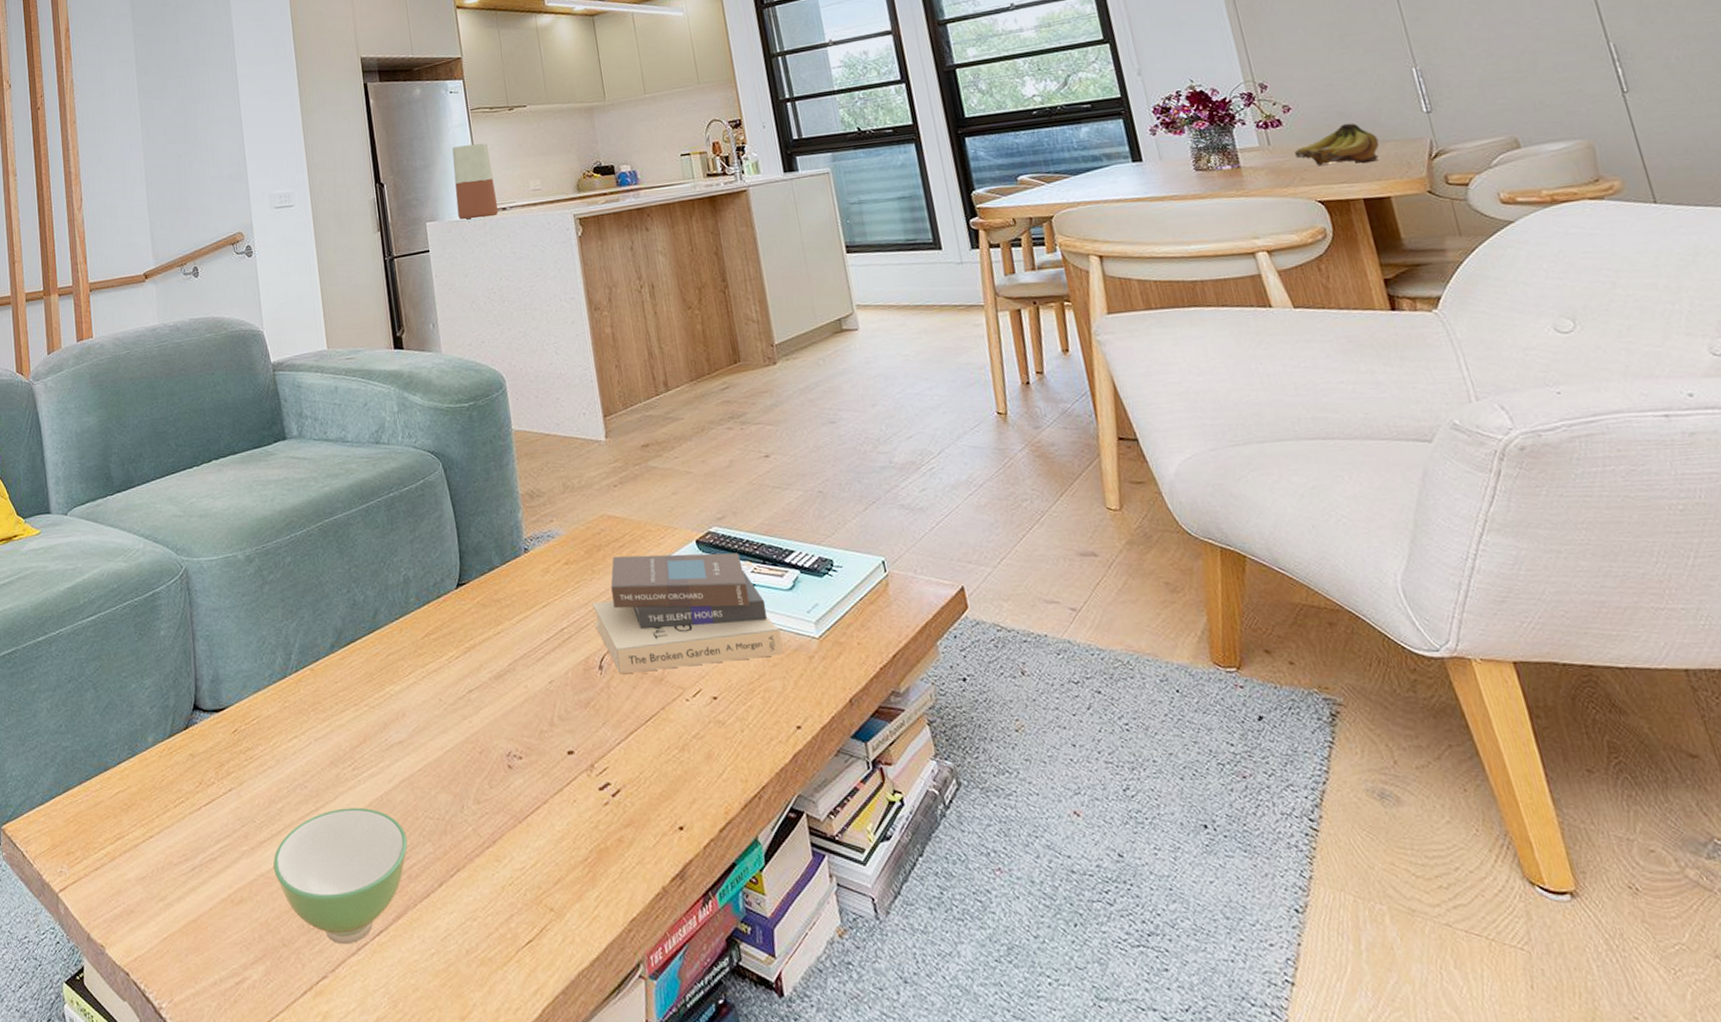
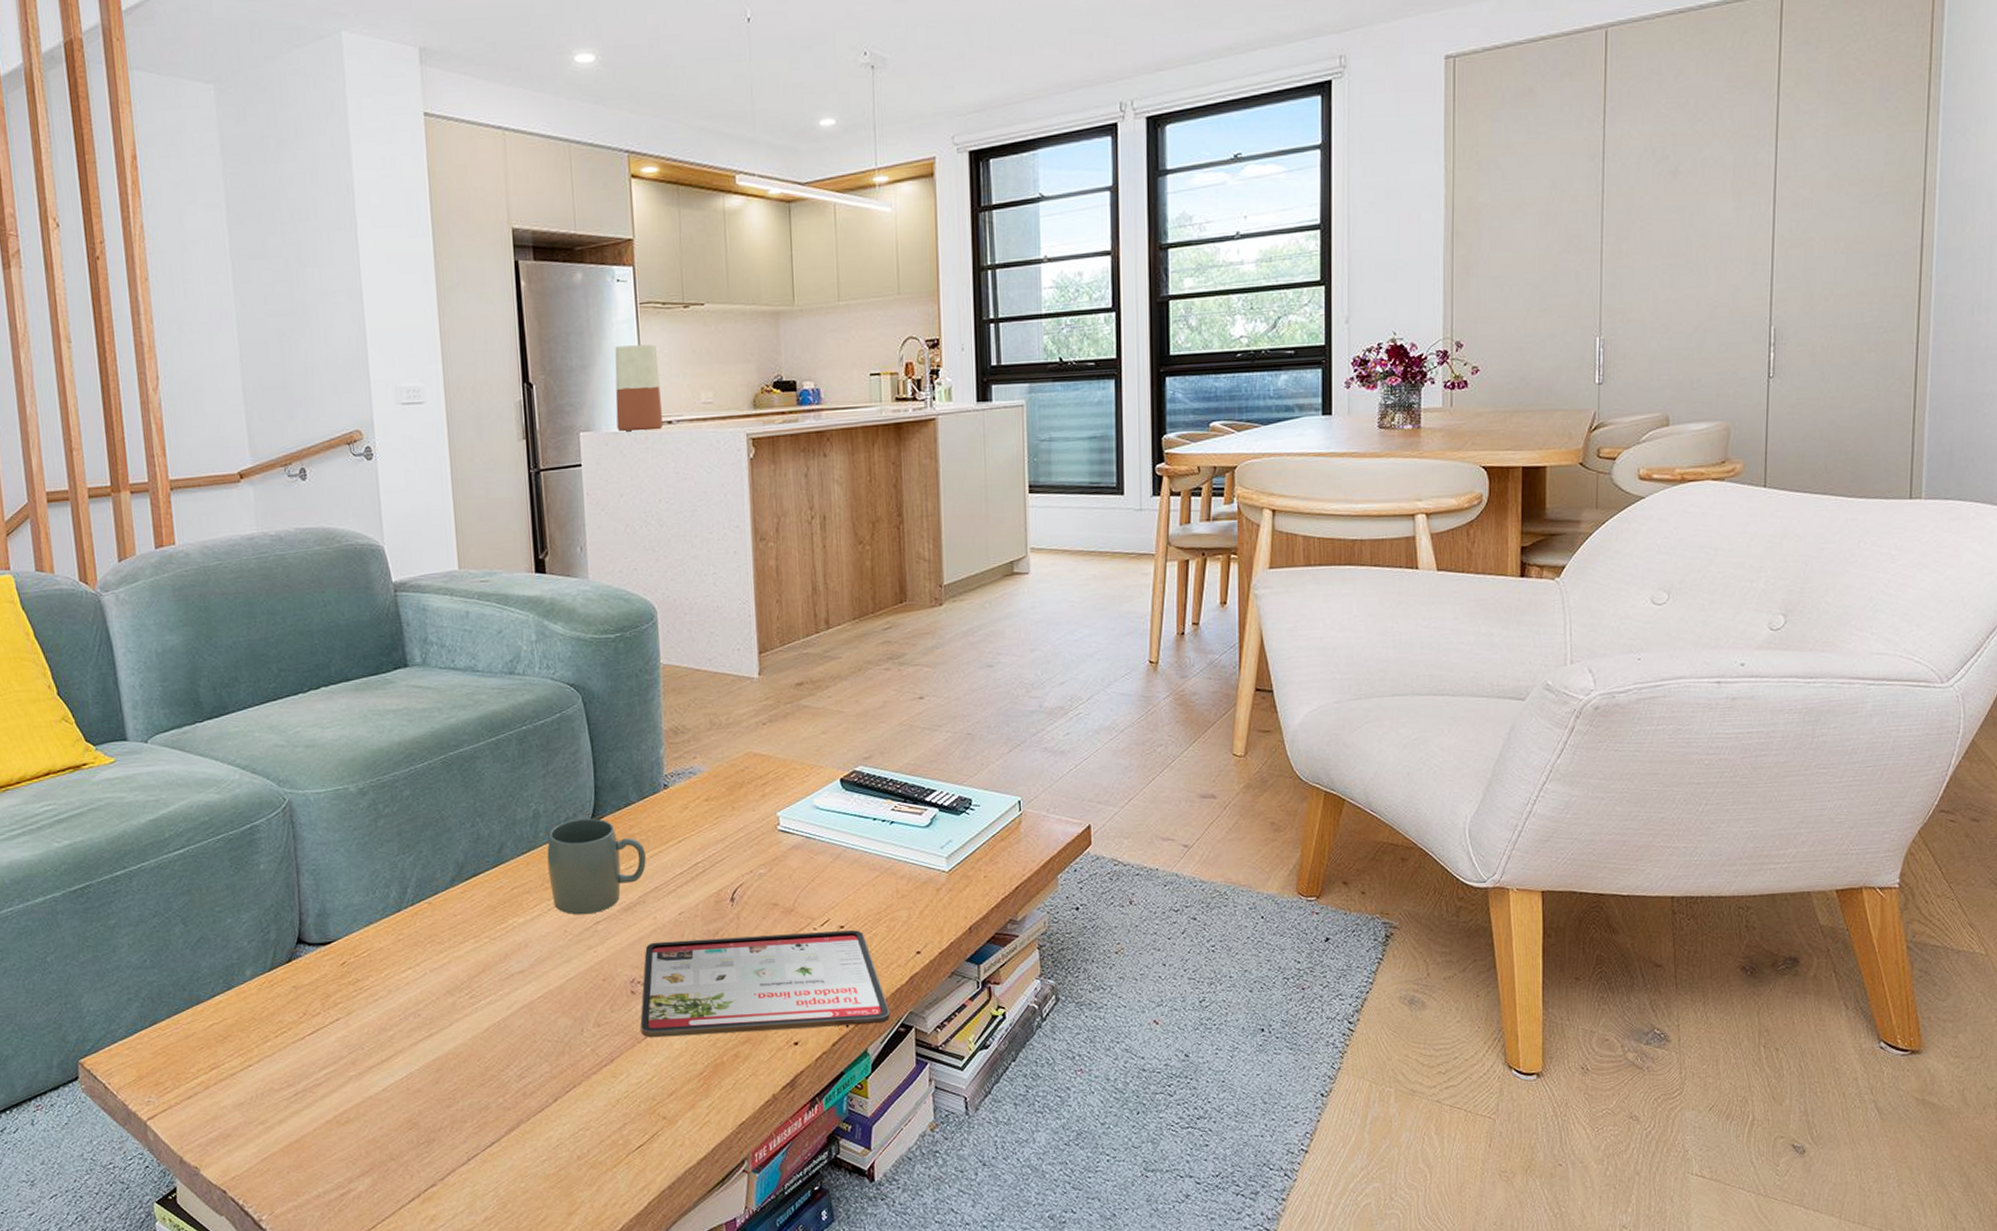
bowl: present [273,807,408,945] -> none [382,1033,524,1156]
mug: none [418,582,513,683] -> present [547,818,646,915]
tablet: none [518,702,778,818] -> present [640,930,891,1038]
books: present [592,553,784,675] -> none [729,791,913,906]
fruit: present [1295,123,1380,166] -> none [1473,389,1550,432]

